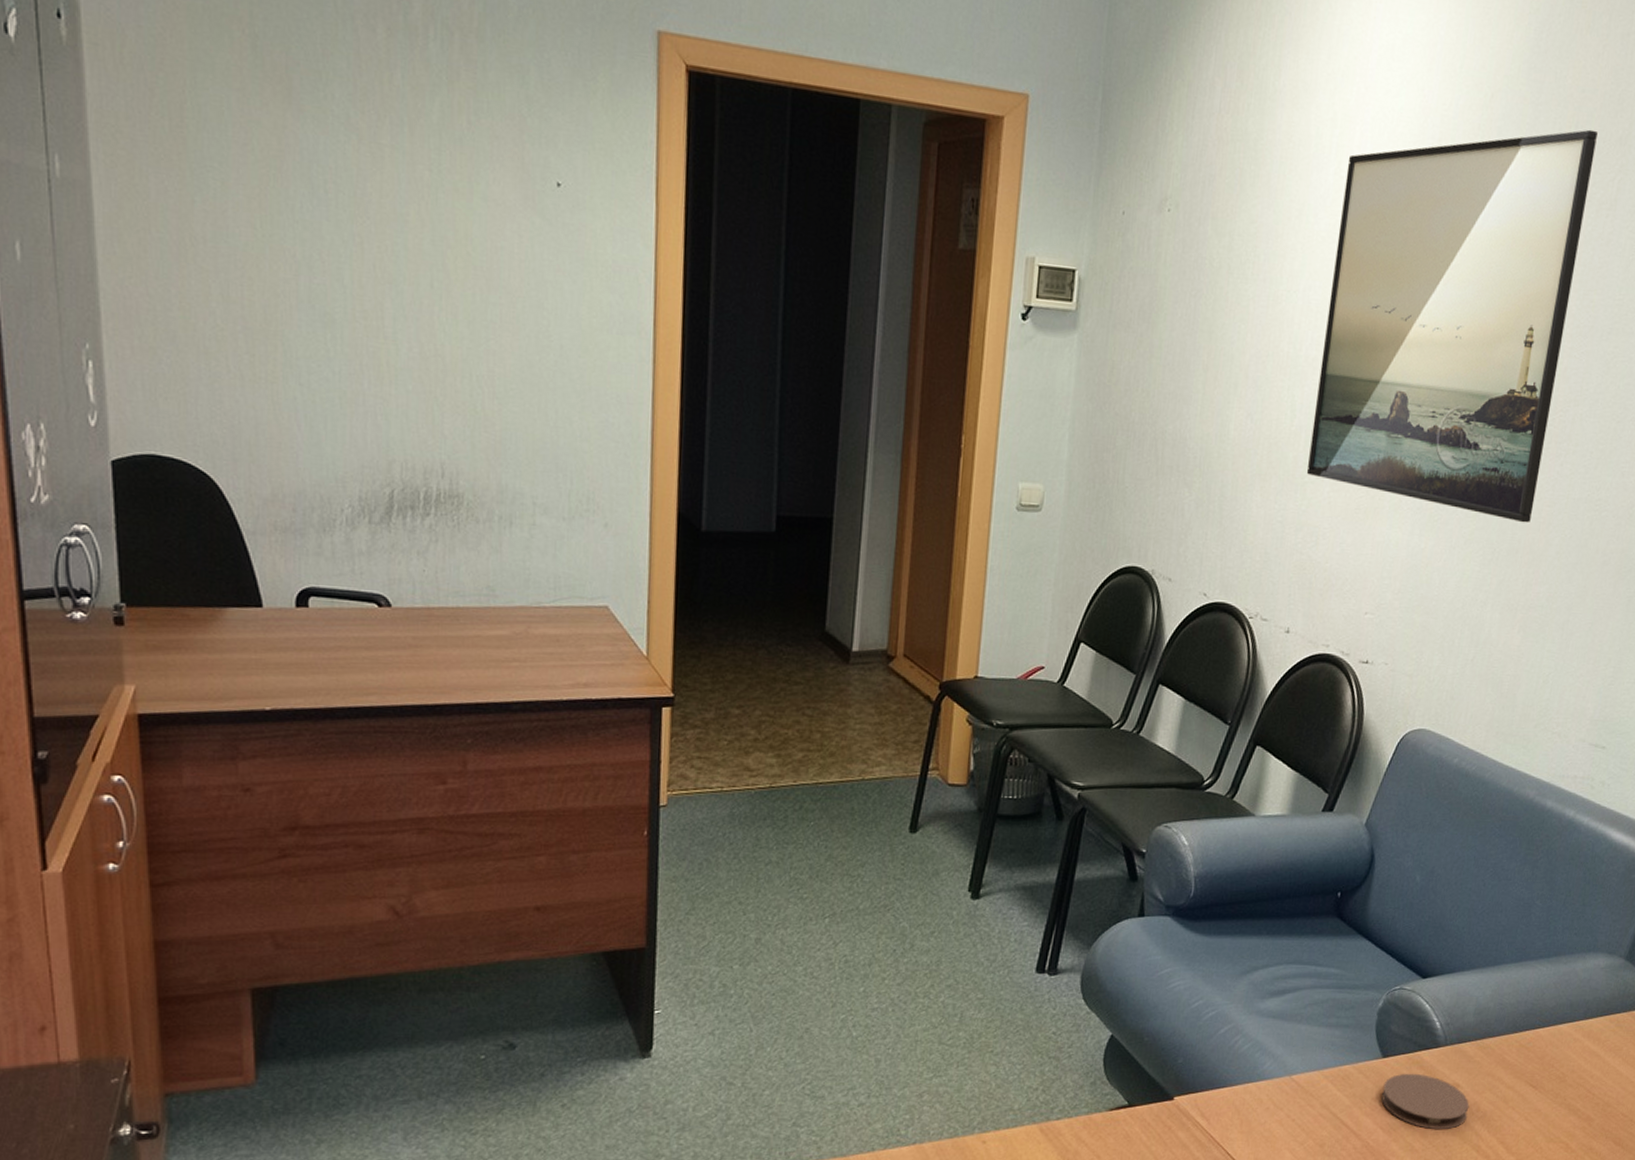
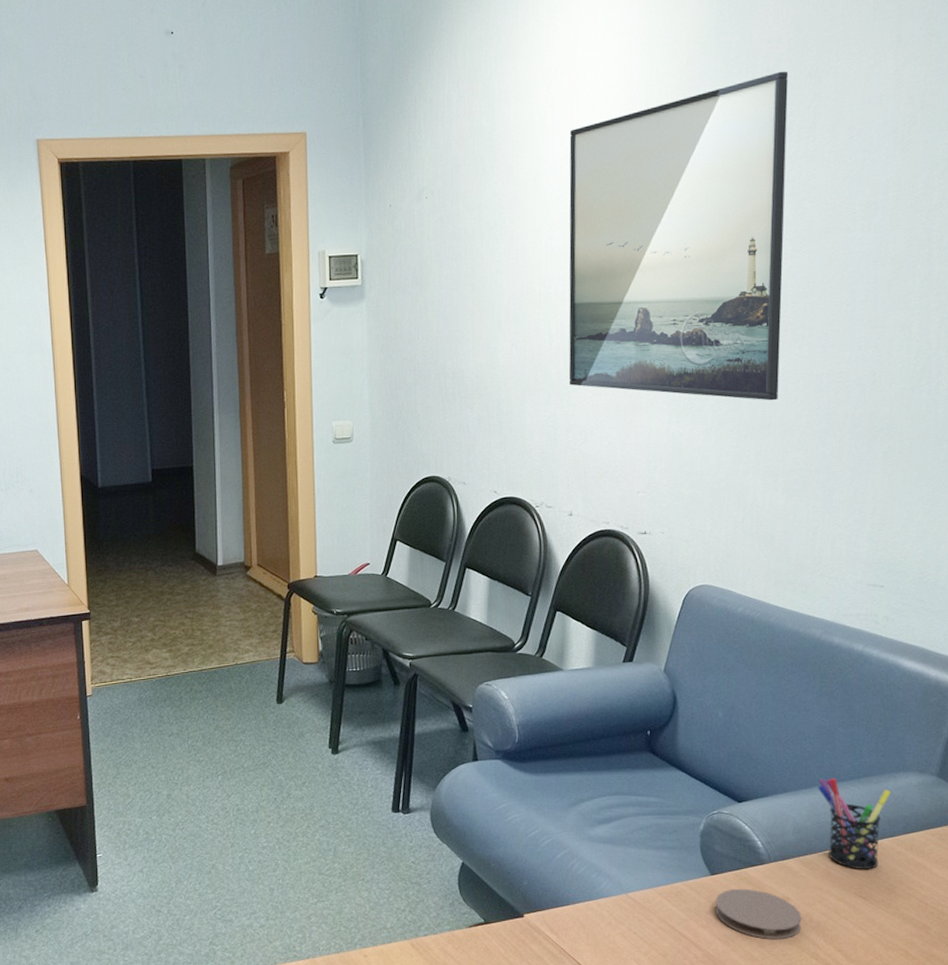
pen holder: none [1505,956,1579,1056] -> present [818,778,892,869]

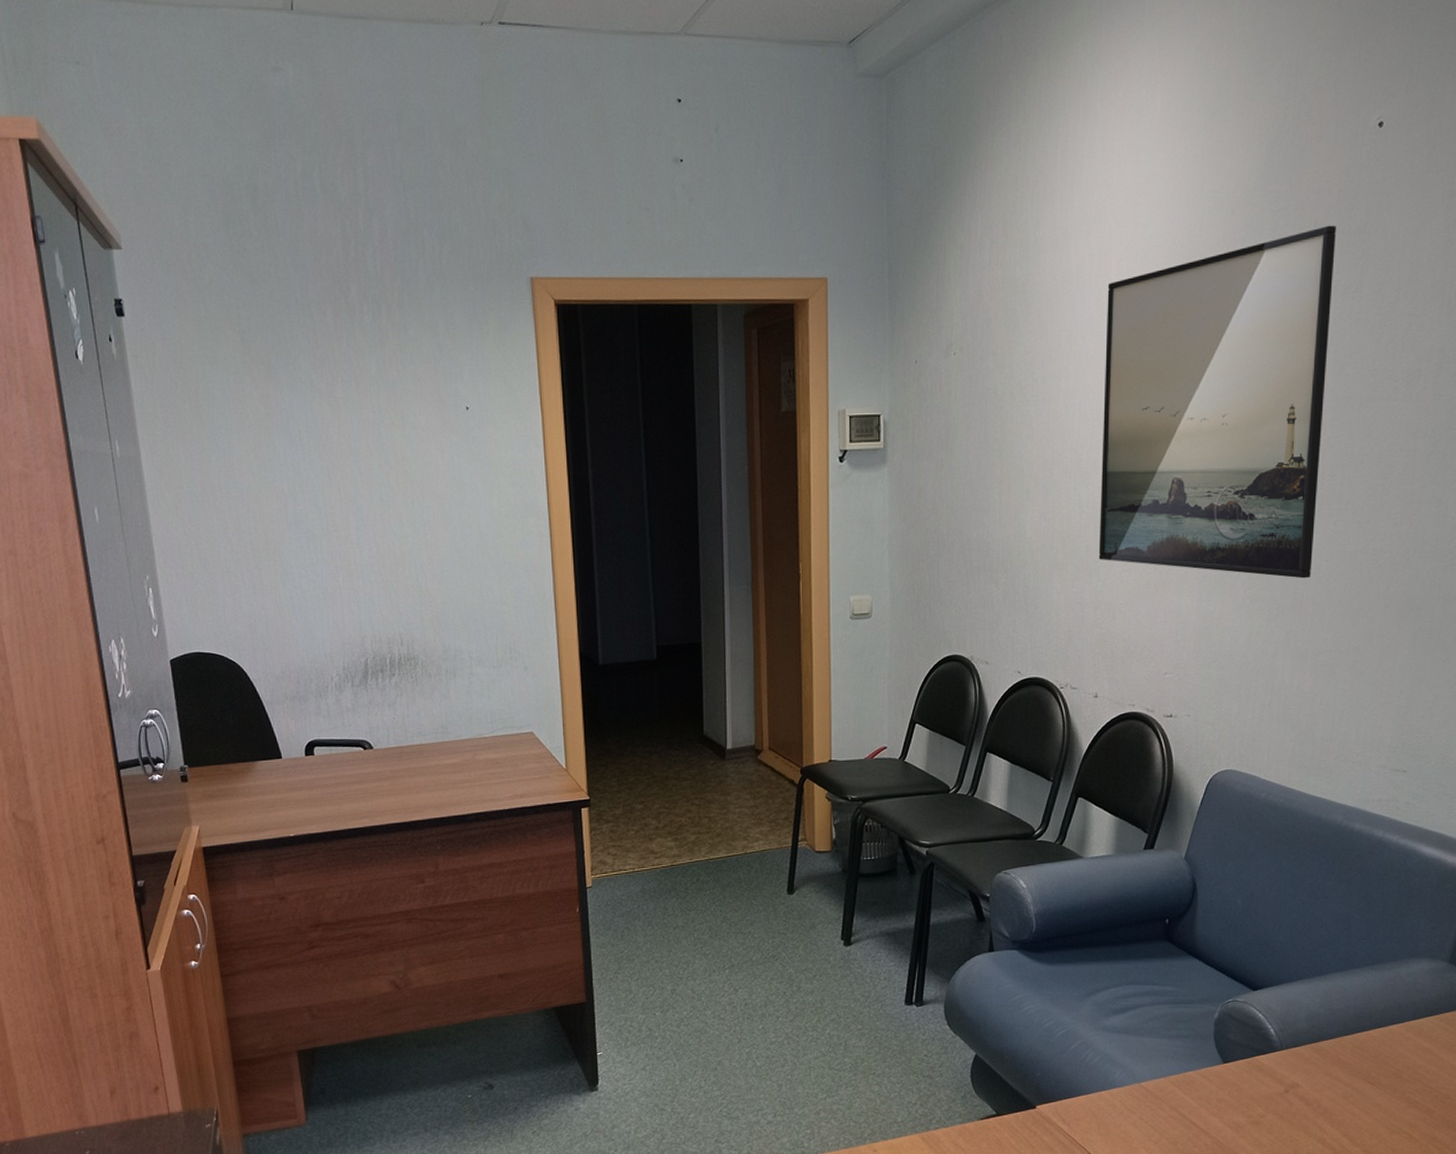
coaster: present [715,888,802,940] -> none [1226,1076,1311,1126]
pen holder: present [818,778,892,869] -> none [1332,965,1404,1055]

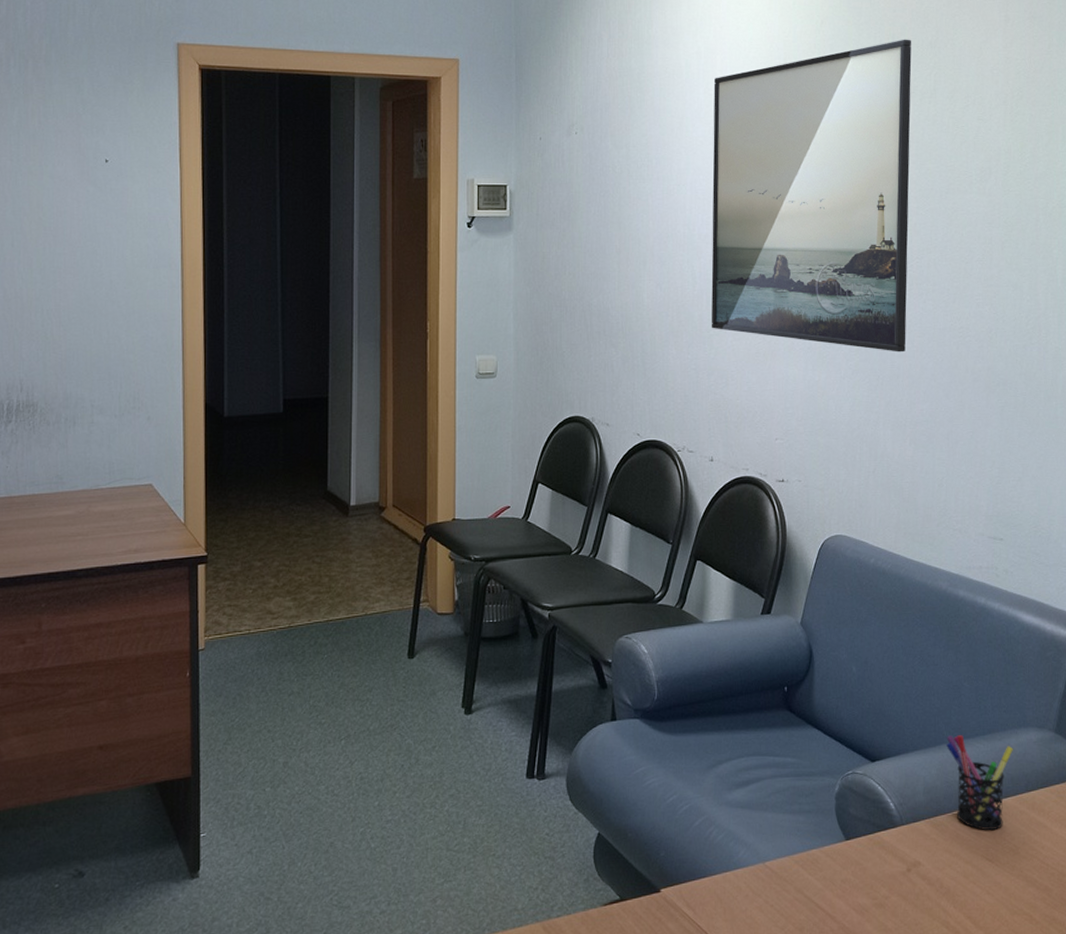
pen holder: none [1332,965,1404,1055] -> present [946,735,1014,830]

